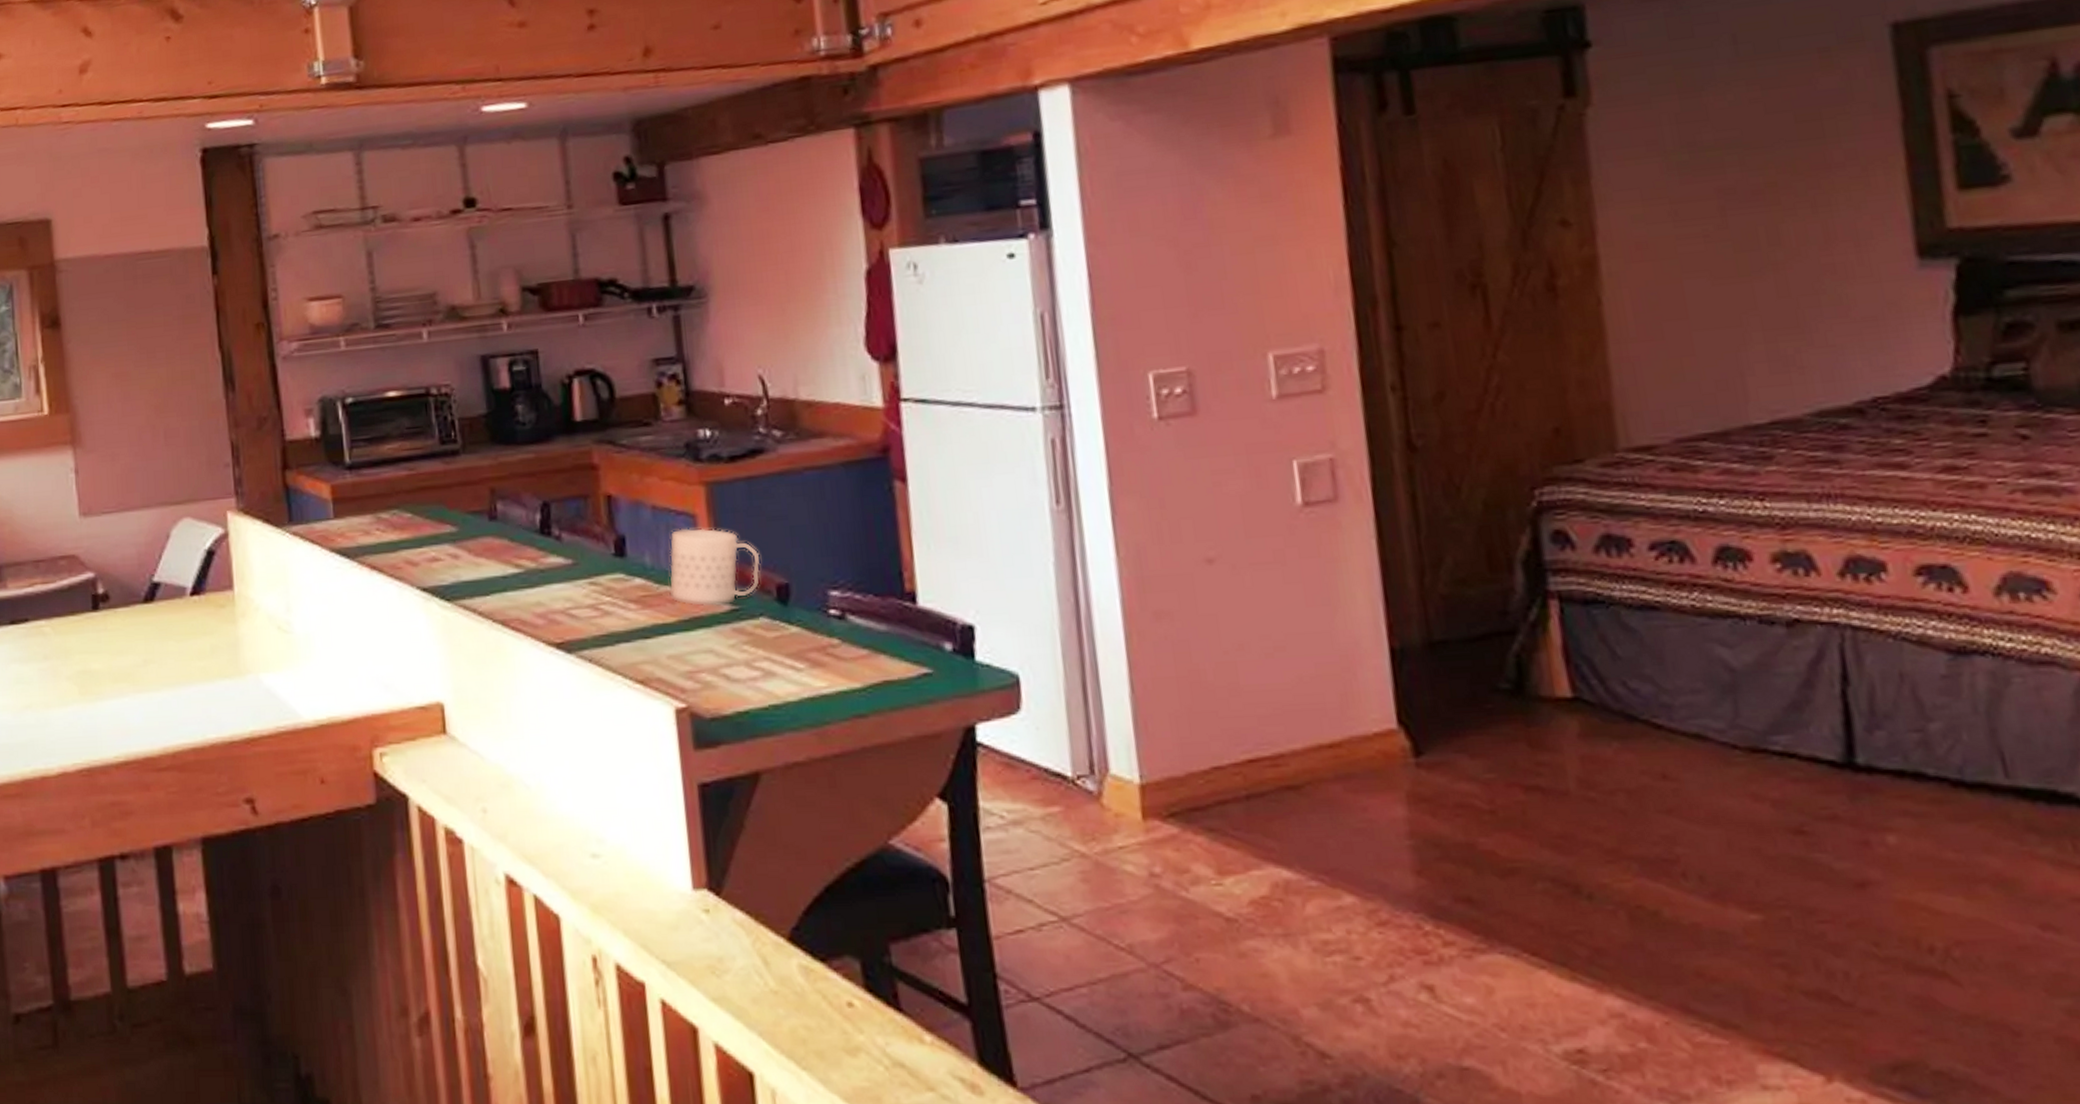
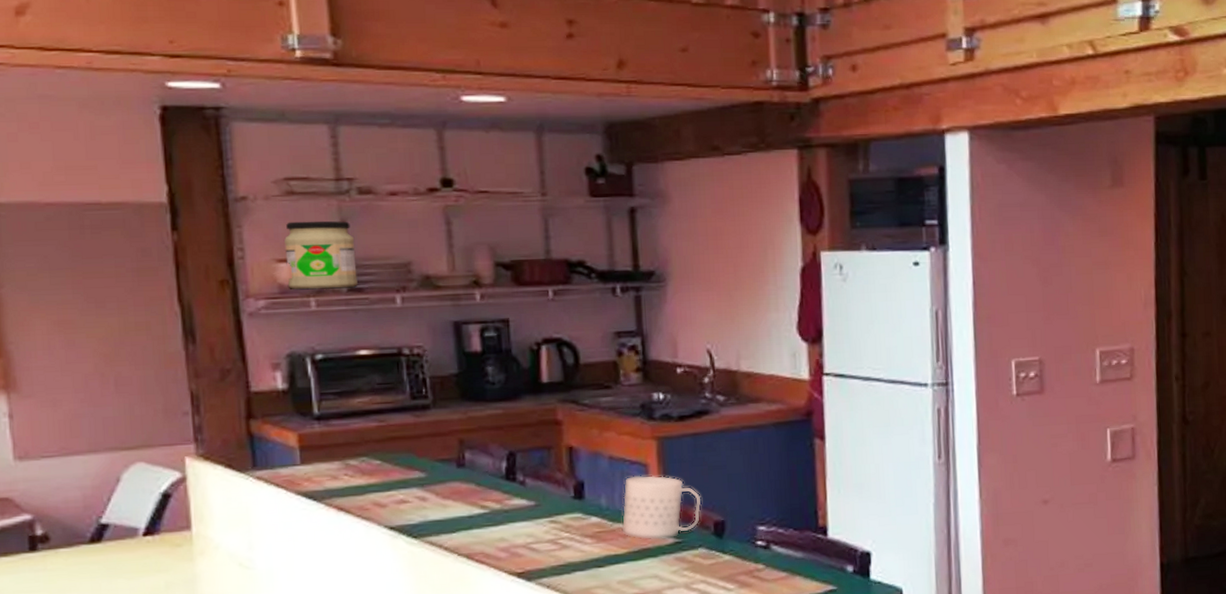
jar: none [314,252,385,329] -> present [284,221,358,290]

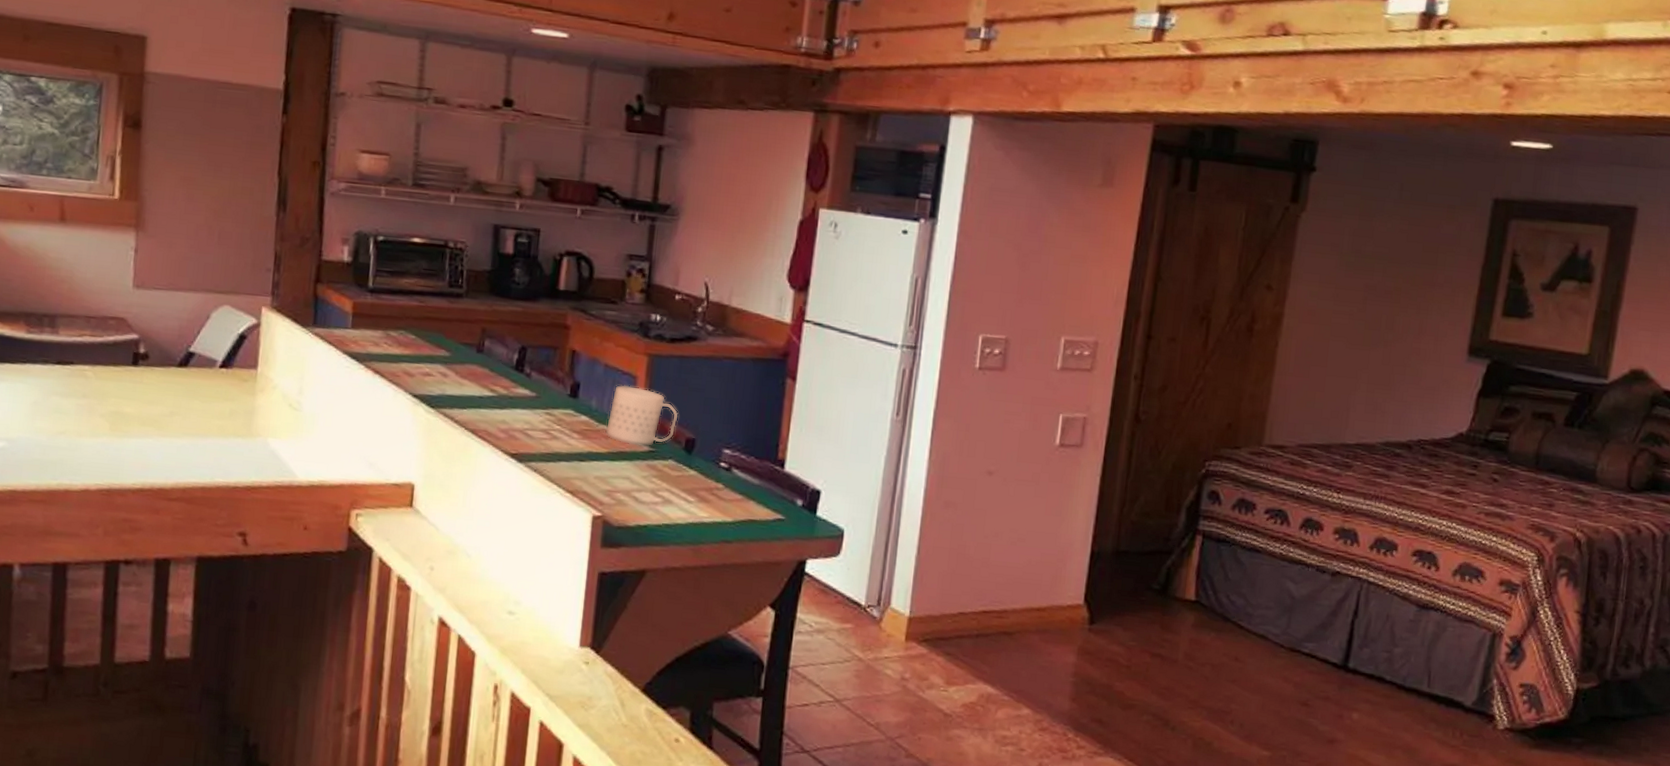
jar: present [284,221,358,290] -> none [366,119,425,183]

